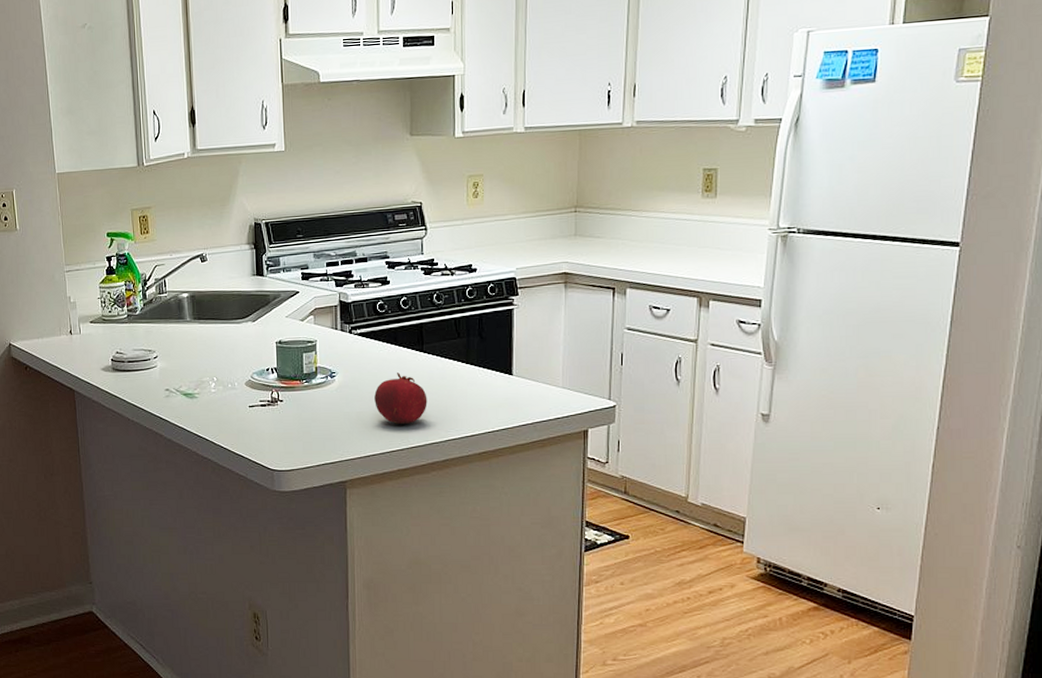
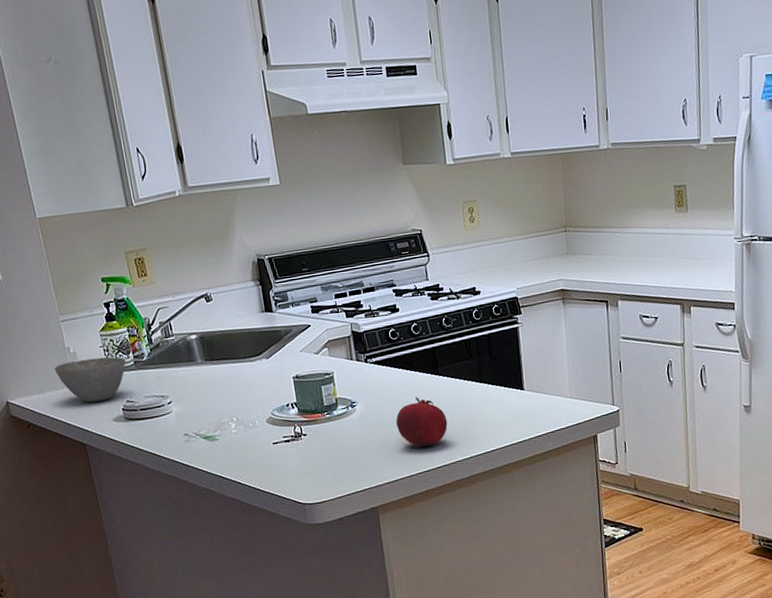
bowl: none [55,308,120,351] -> present [54,357,126,403]

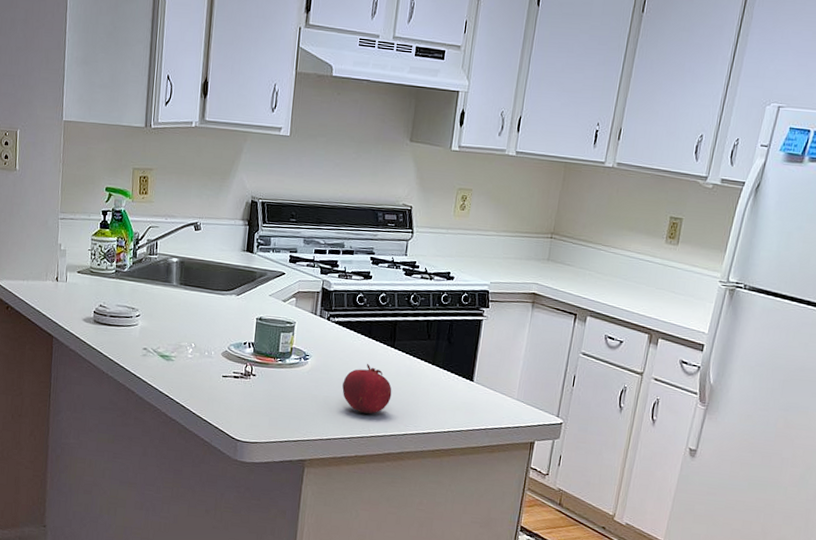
bowl: present [54,357,126,403] -> none [43,257,108,300]

